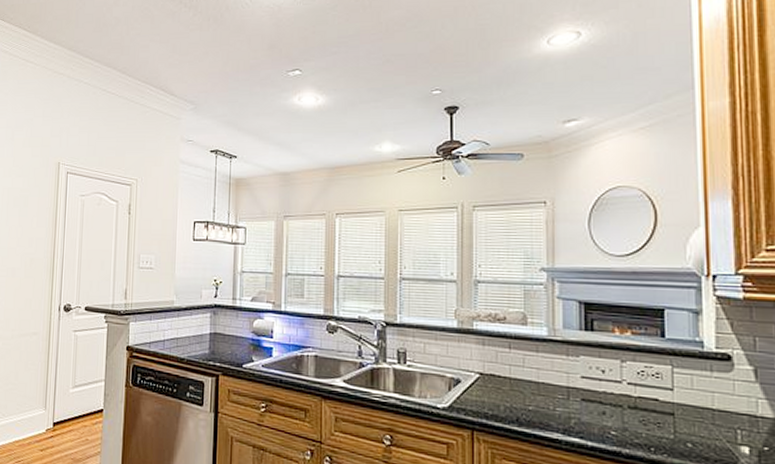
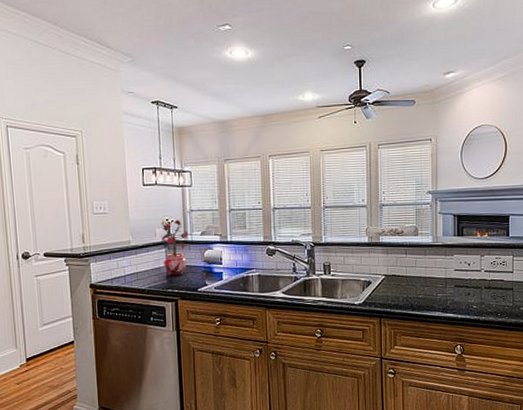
potted plant: none [207,281,238,347] -> present [160,220,189,276]

